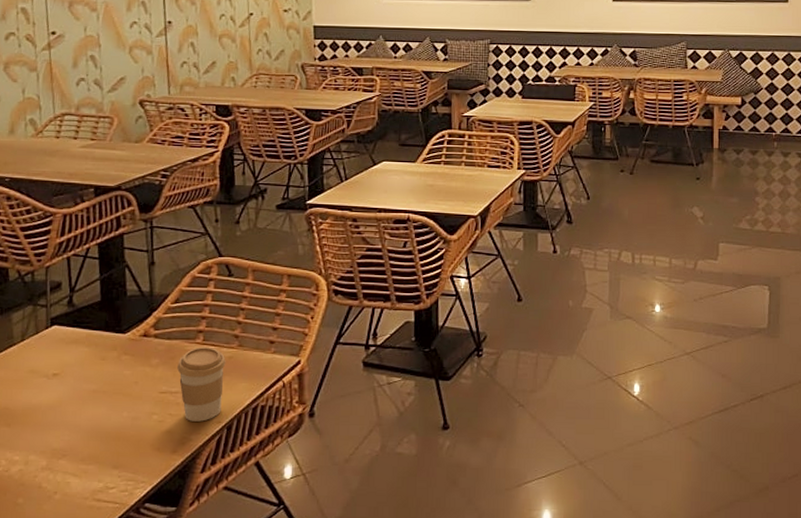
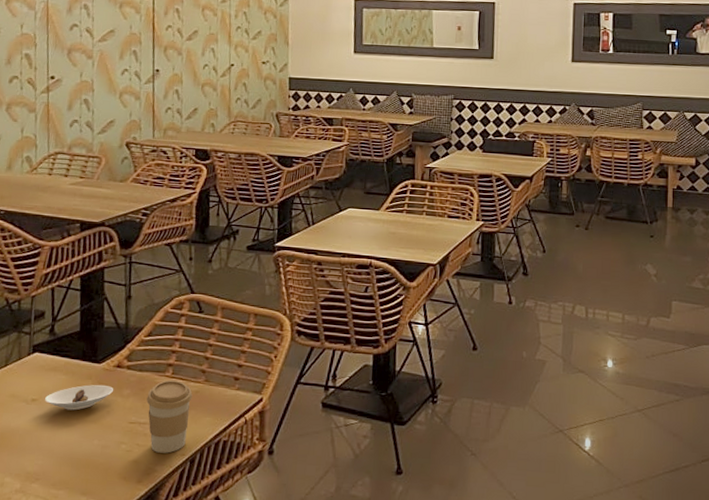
saucer: none [66,355,142,383] -> present [44,384,114,411]

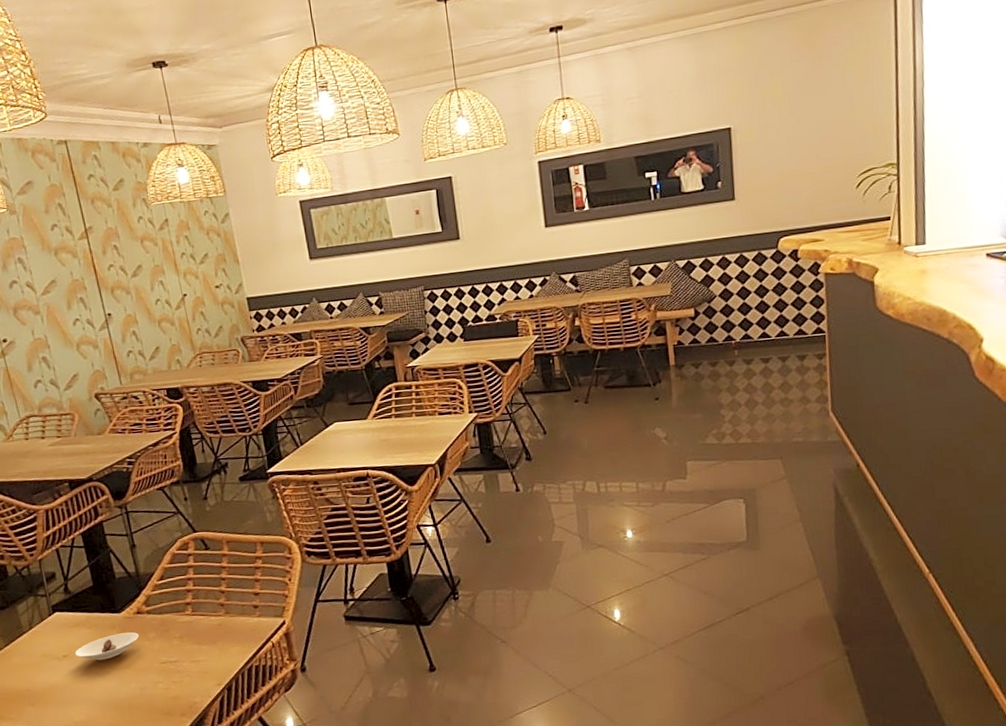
coffee cup: present [147,379,193,453] -> none [172,617,219,686]

